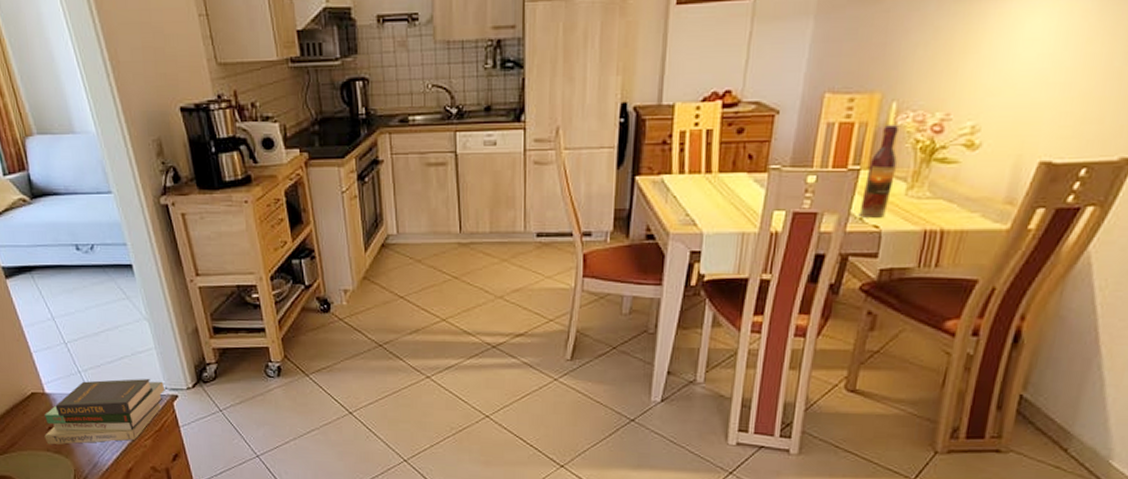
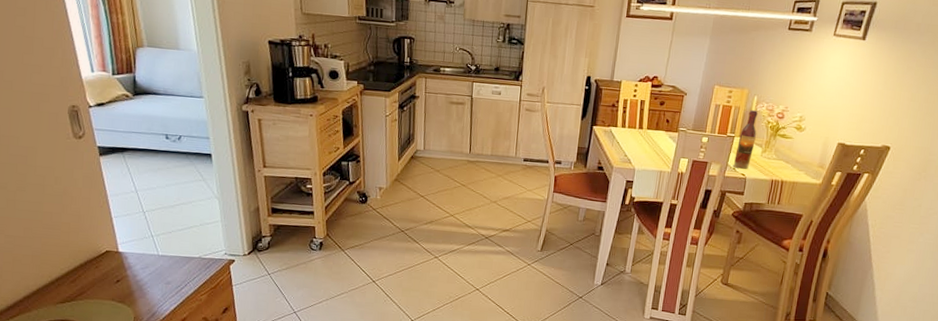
books: present [44,379,165,445] -> none [111,244,225,296]

